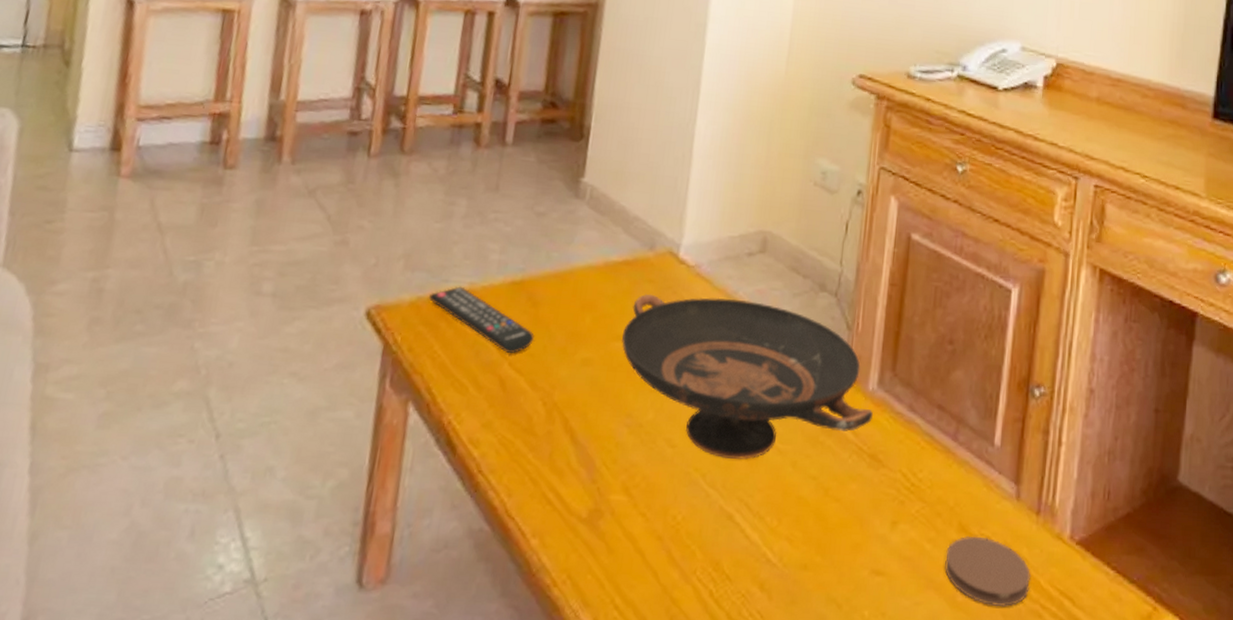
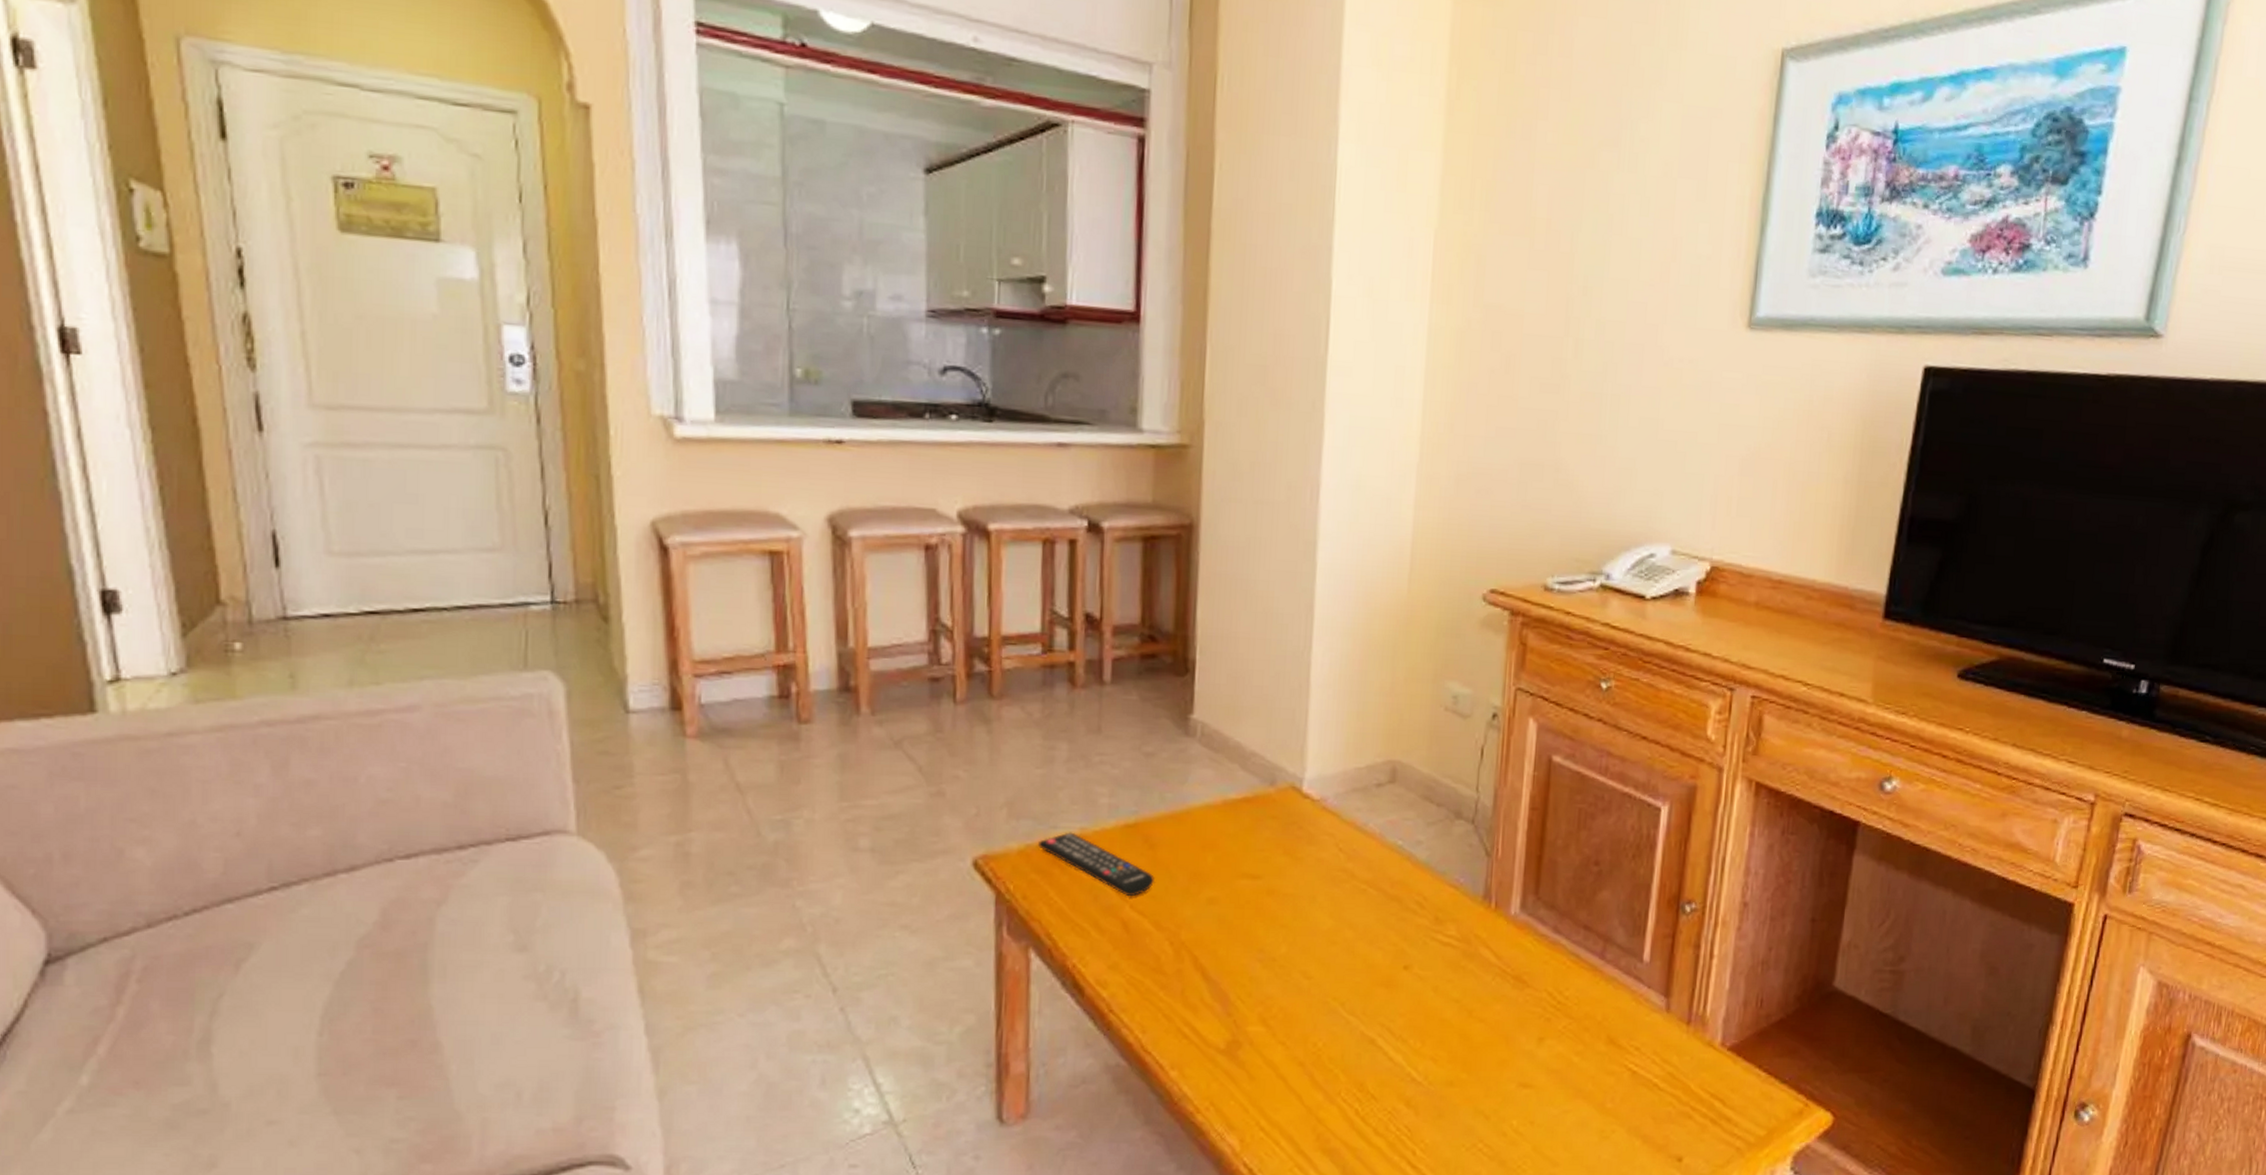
decorative bowl: present [621,293,873,460] -> none [1247,830,1516,987]
coaster: present [945,535,1031,608] -> none [1593,1047,1681,1111]

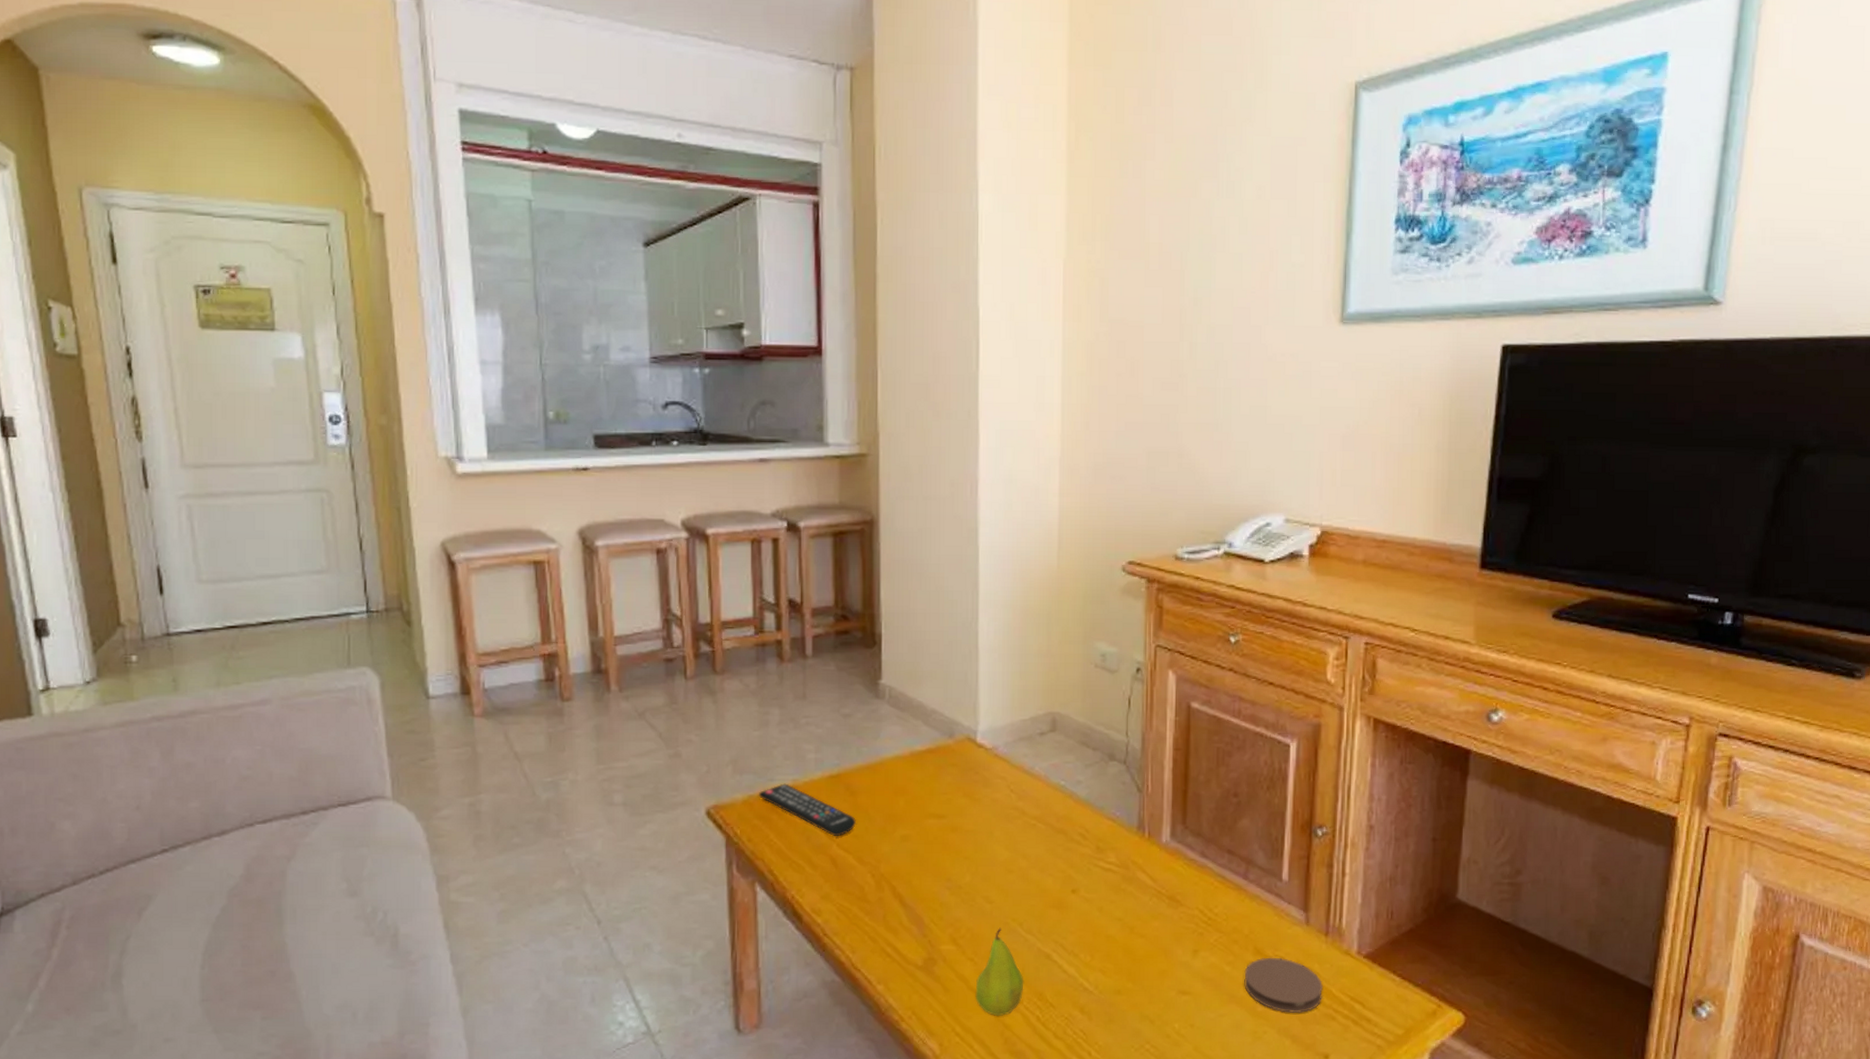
fruit: none [1285,1007,1343,1109] -> present [975,927,1024,1017]
coaster: none [1593,1047,1681,1111] -> present [1244,957,1324,1014]

